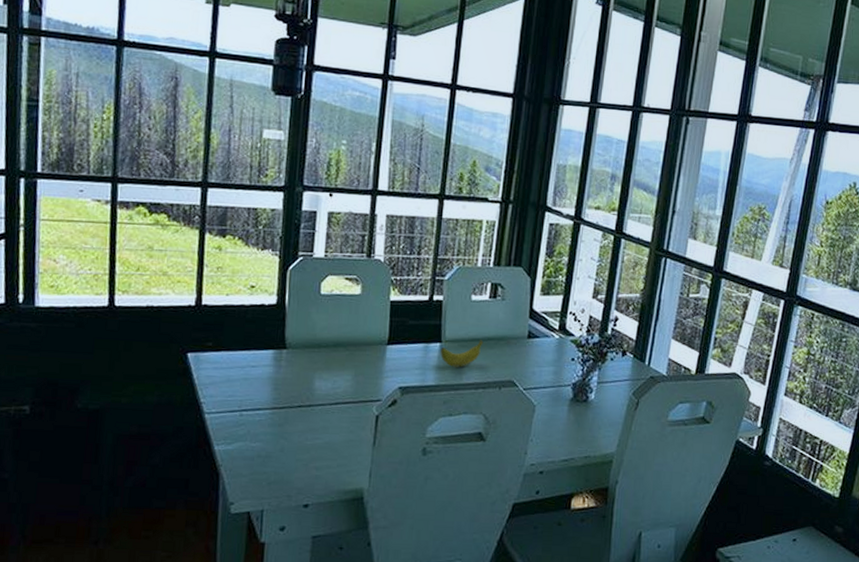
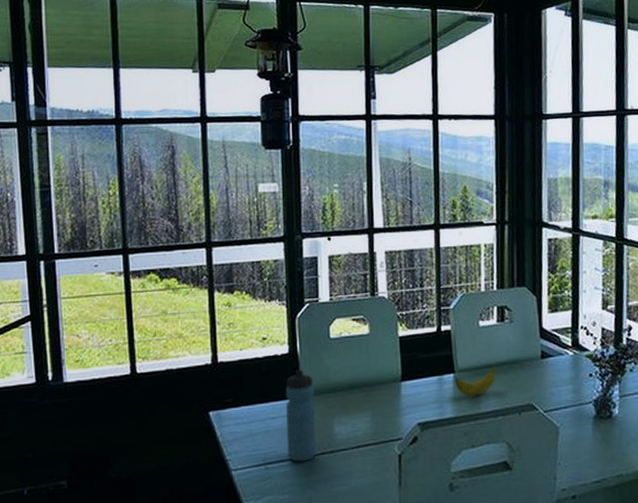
water bottle: none [264,321,299,413] -> present [286,369,317,462]

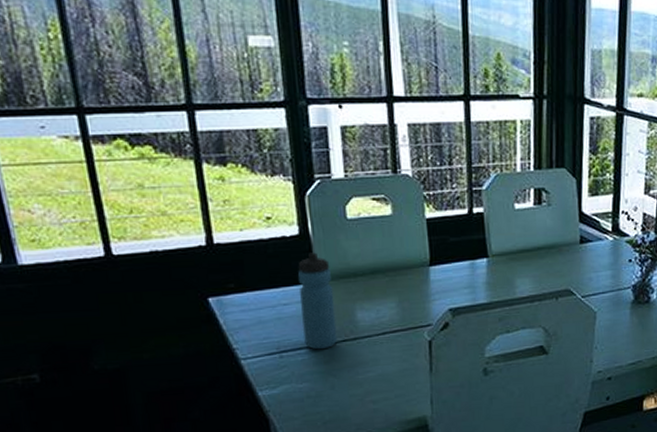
banana: present [455,366,497,397] -> none [488,250,534,282]

